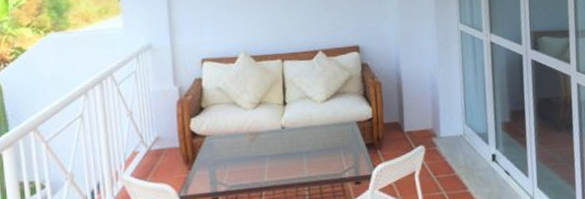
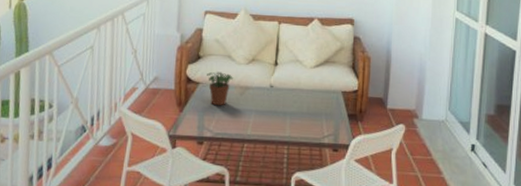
potted plant: none [212,121,241,158] -> present [207,72,233,106]

